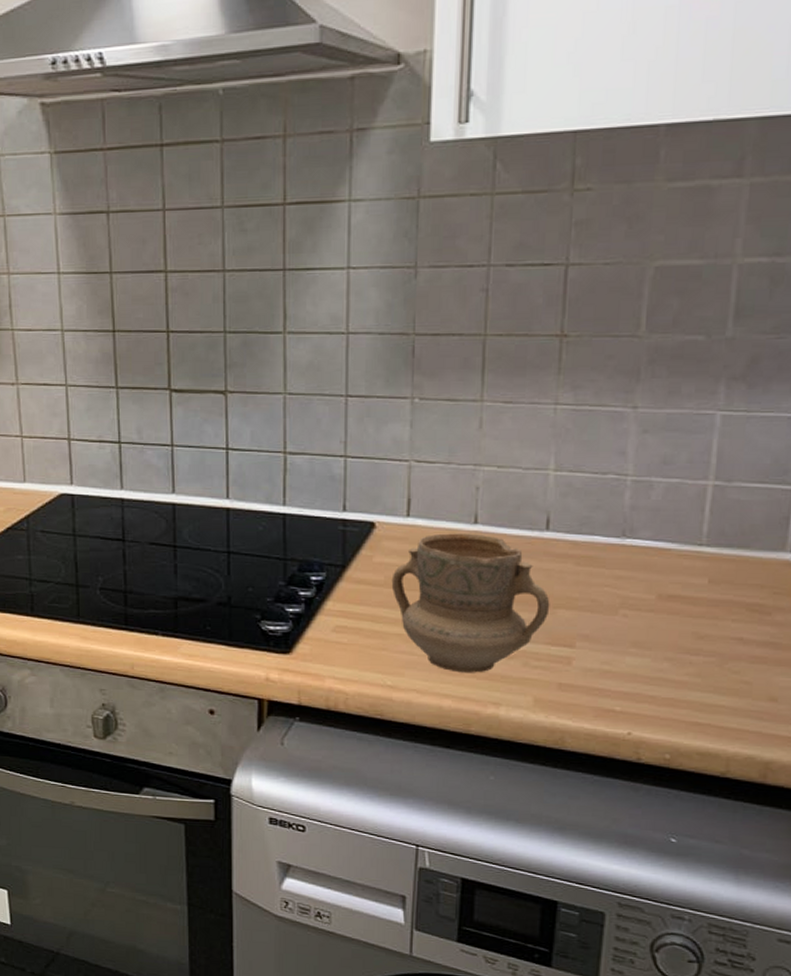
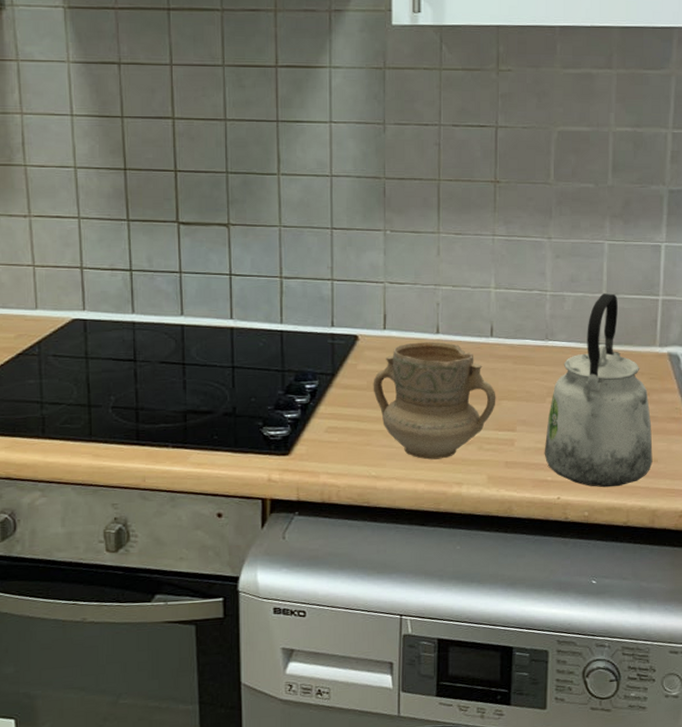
kettle: none [612,480,772,728] -> present [544,293,653,488]

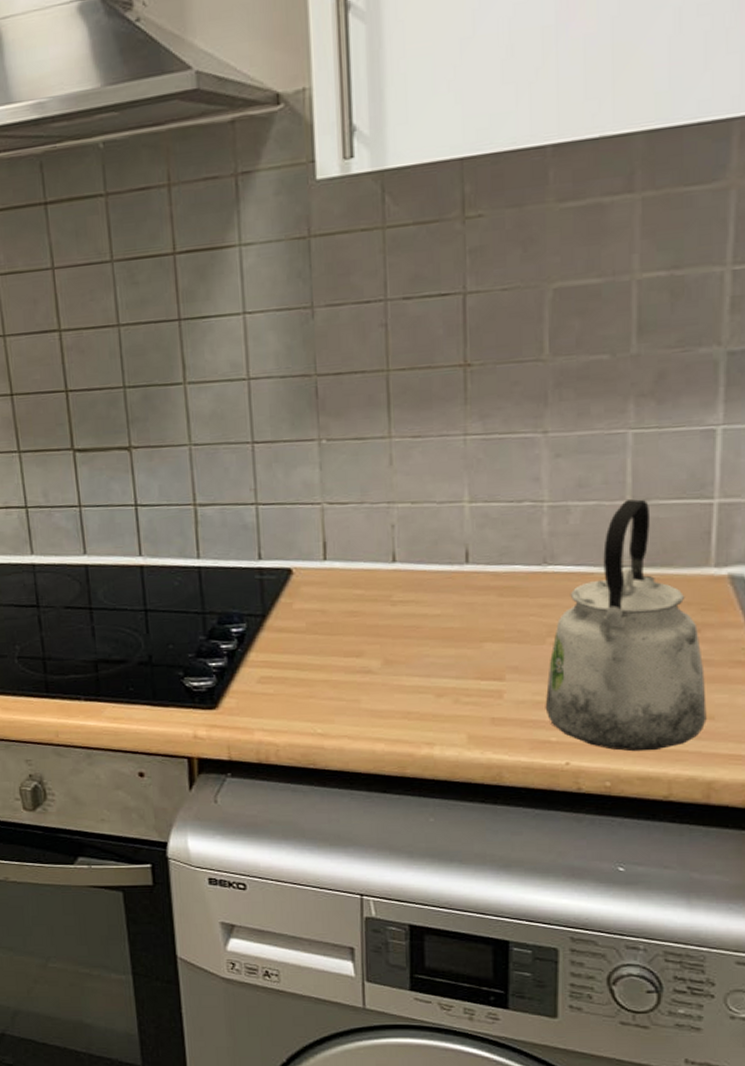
mug: present [373,341,496,460] -> none [313,572,476,715]

